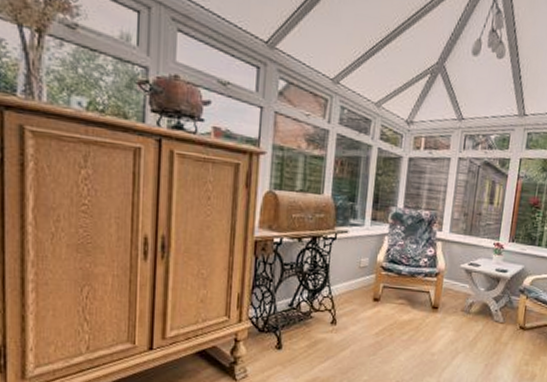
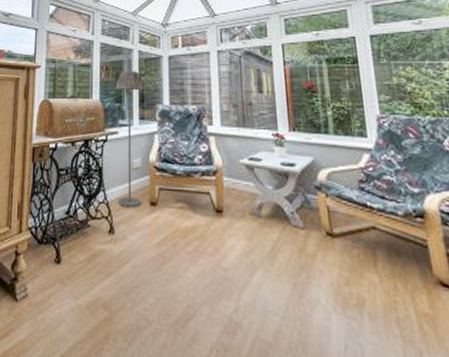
floor lamp: none [341,168,380,303] -> present [115,71,144,208]

